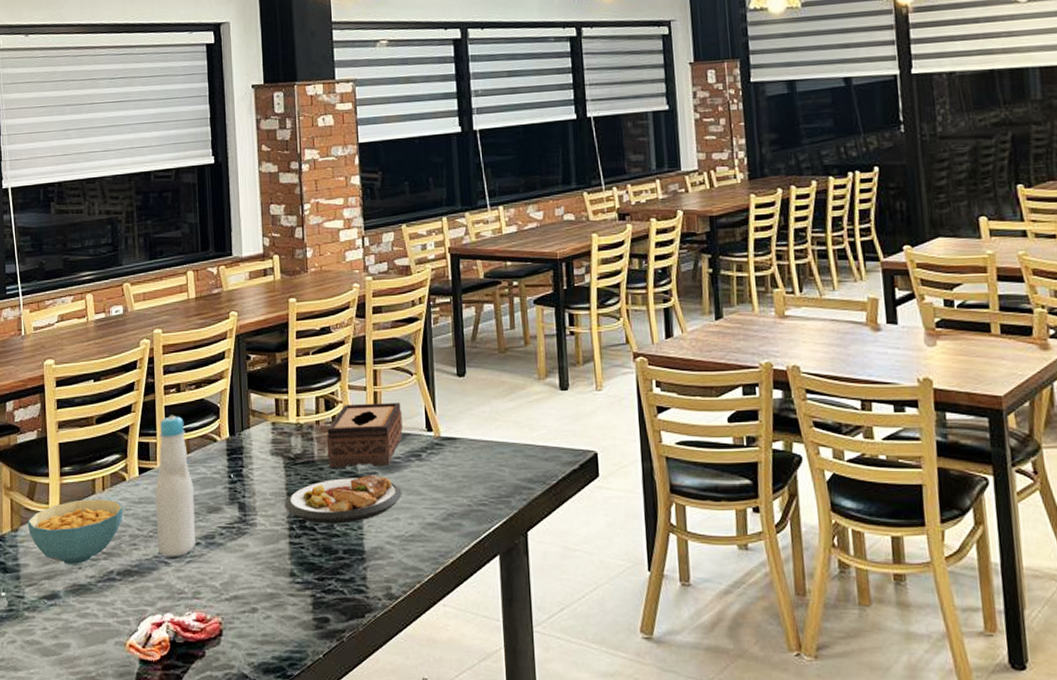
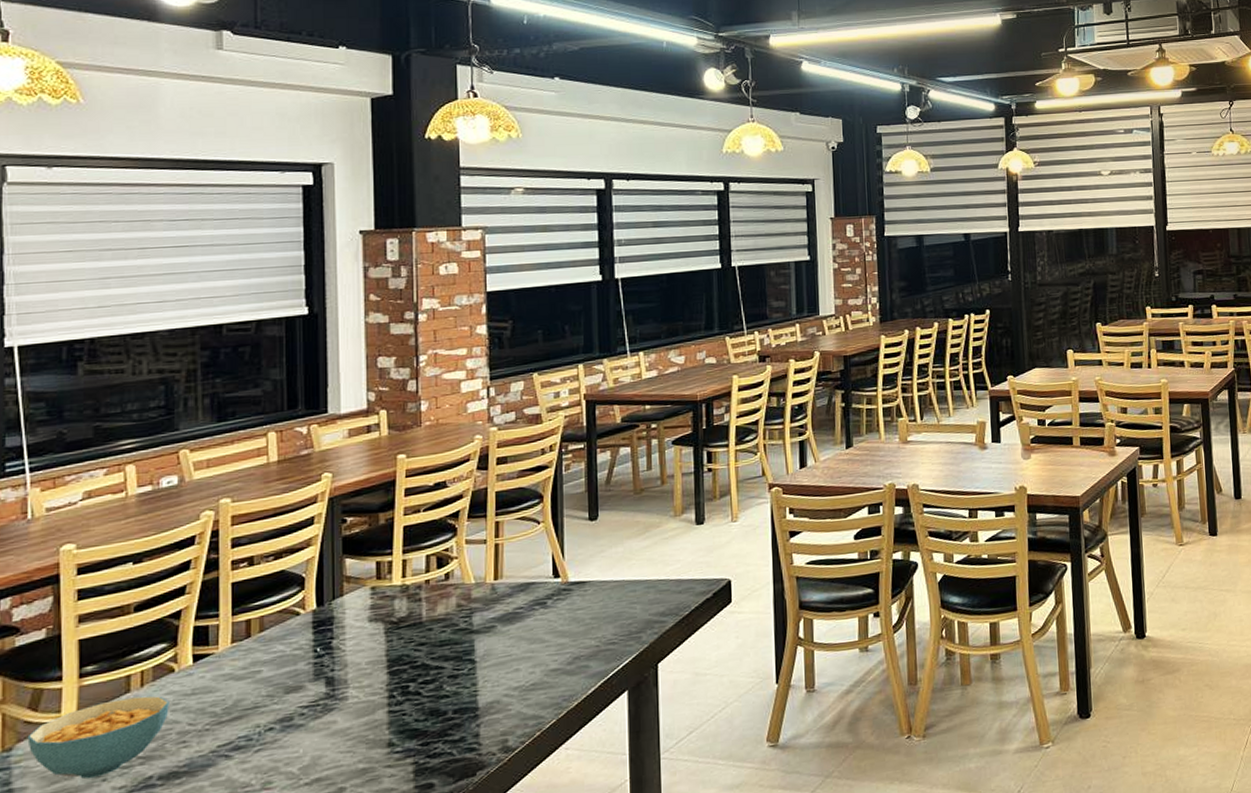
bottle: present [155,415,195,557] -> none [215,591,267,750]
plate: present [284,475,402,524] -> none [383,628,523,687]
tissue box: present [326,402,403,468] -> none [437,552,527,628]

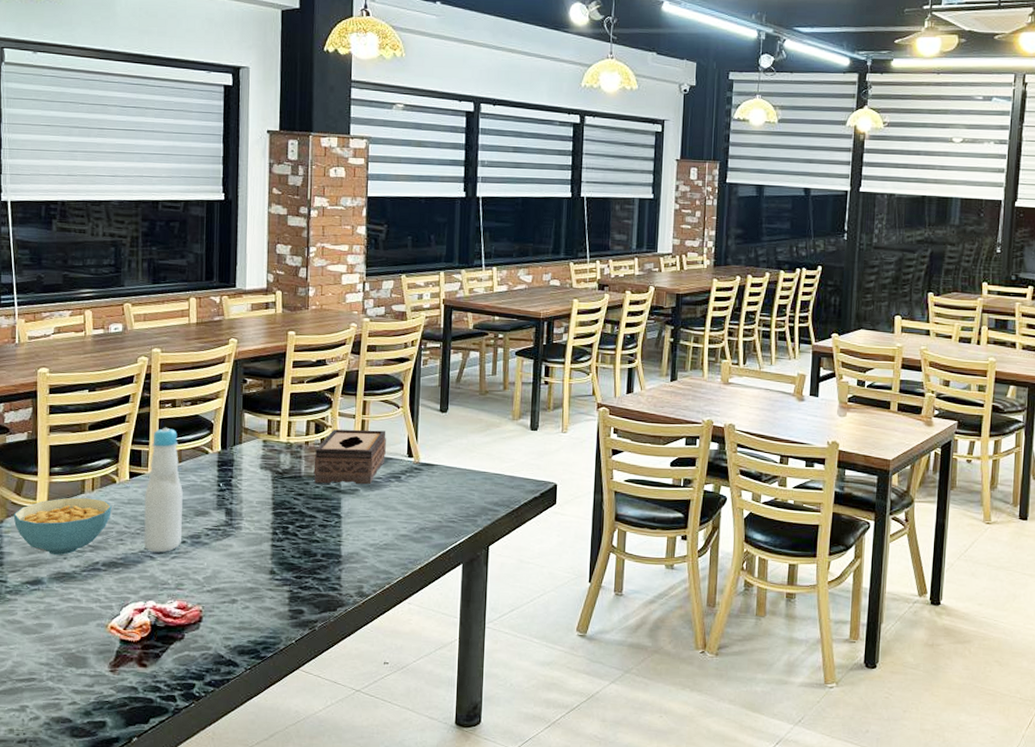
bottle: none [215,591,267,750] -> present [143,427,183,553]
tissue box: none [437,552,527,628] -> present [313,429,386,485]

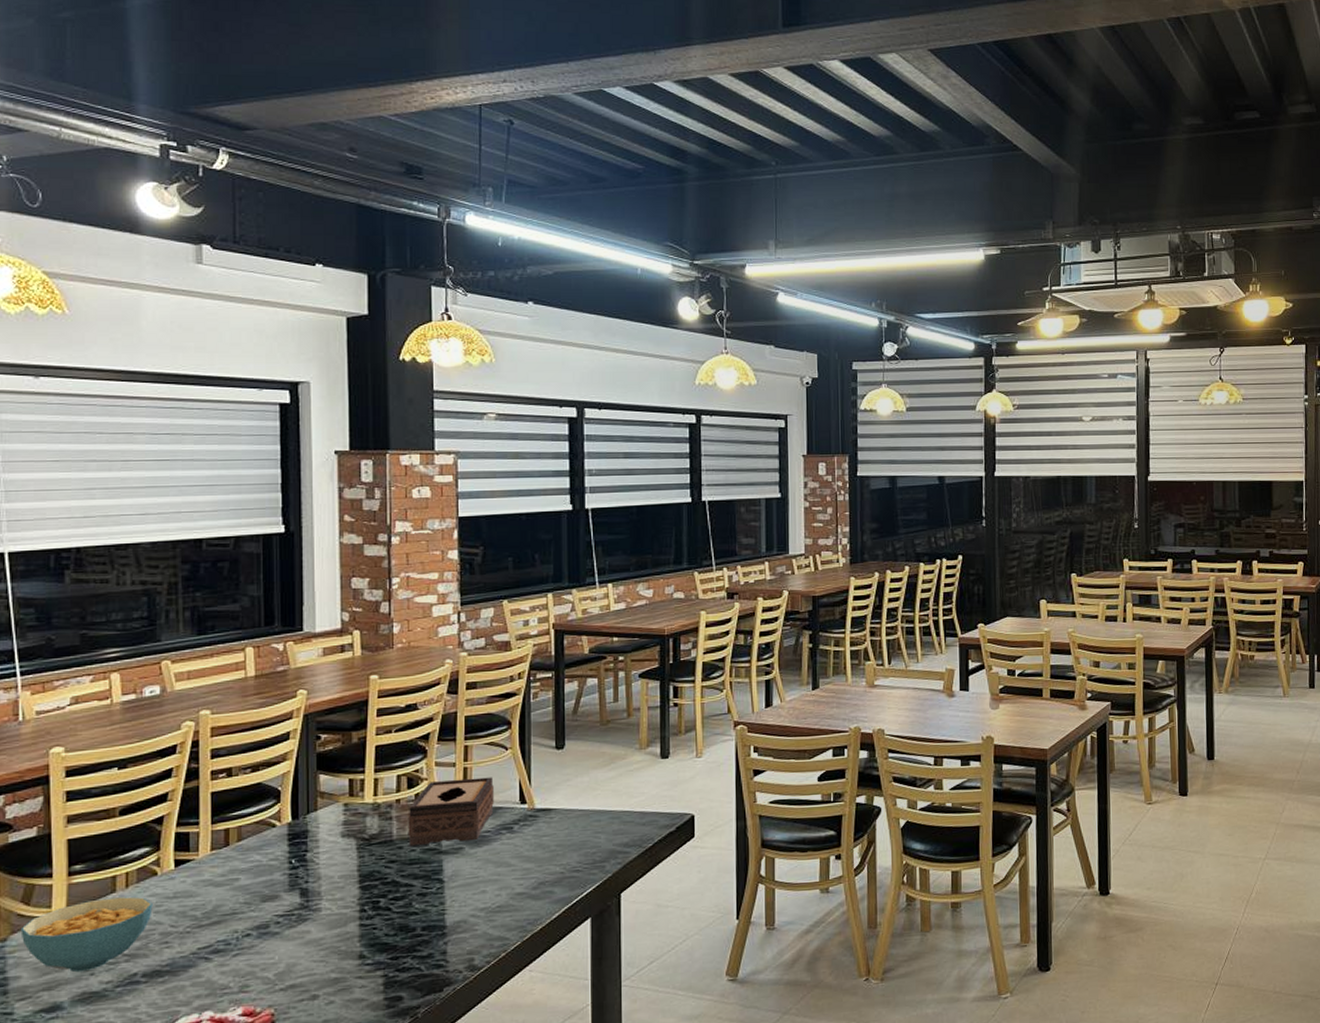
bottle: present [143,427,183,553] -> none [196,801,245,952]

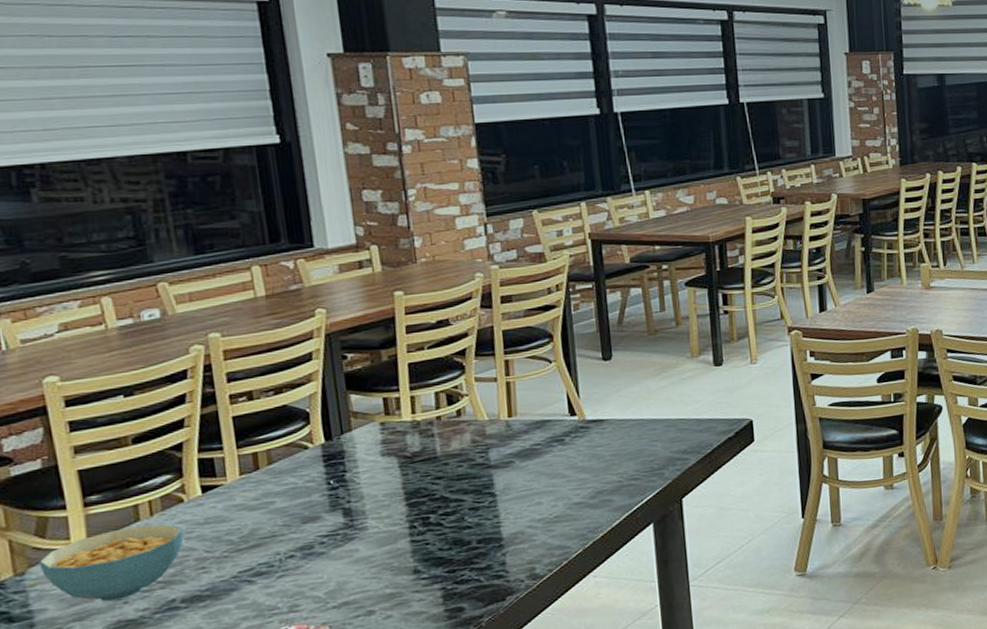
tissue box: present [408,777,494,847] -> none [451,390,542,463]

